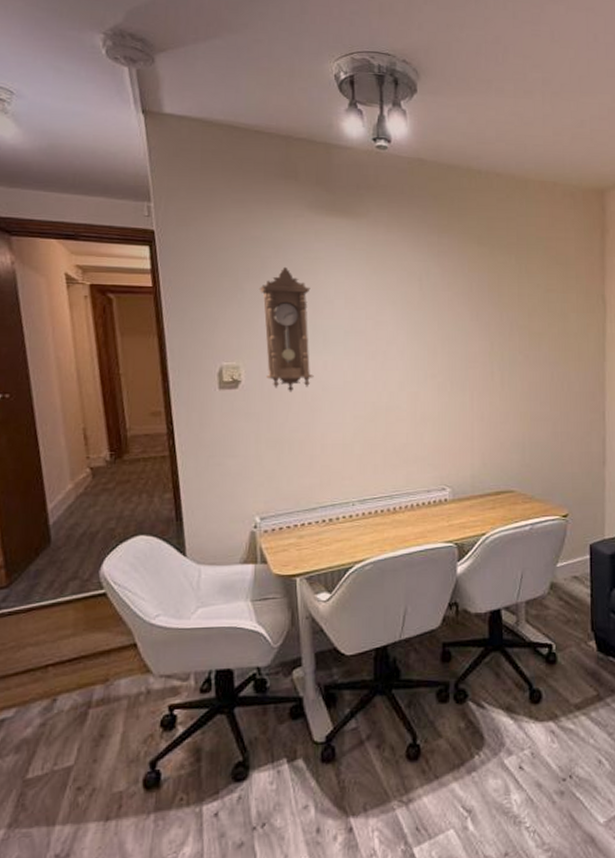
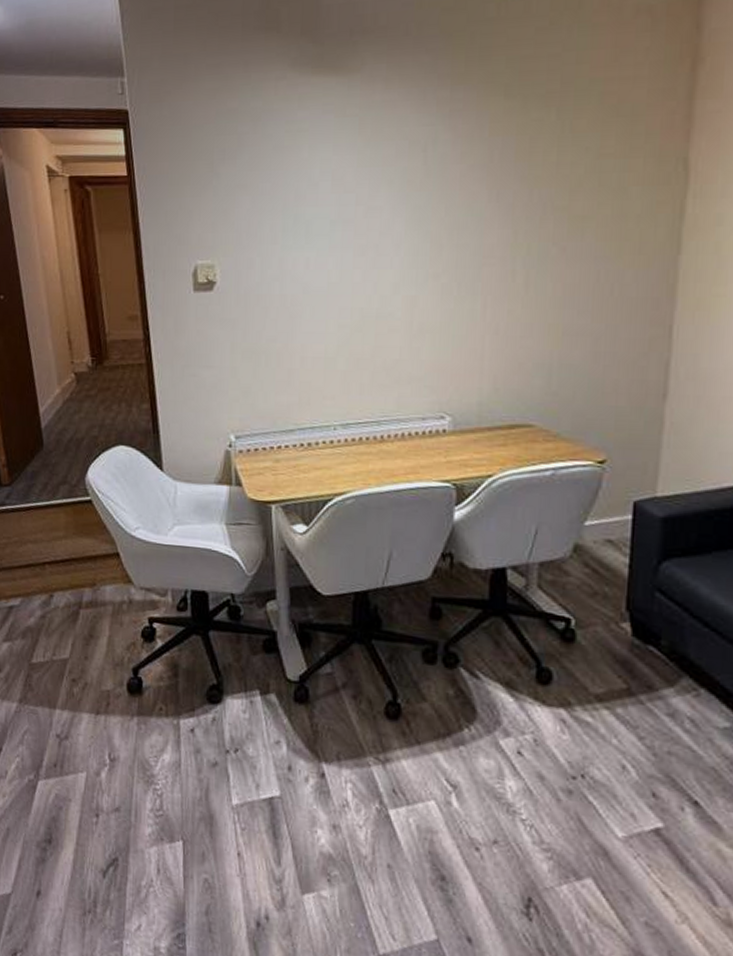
pendulum clock: present [258,266,314,392] -> none [235,143,294,296]

